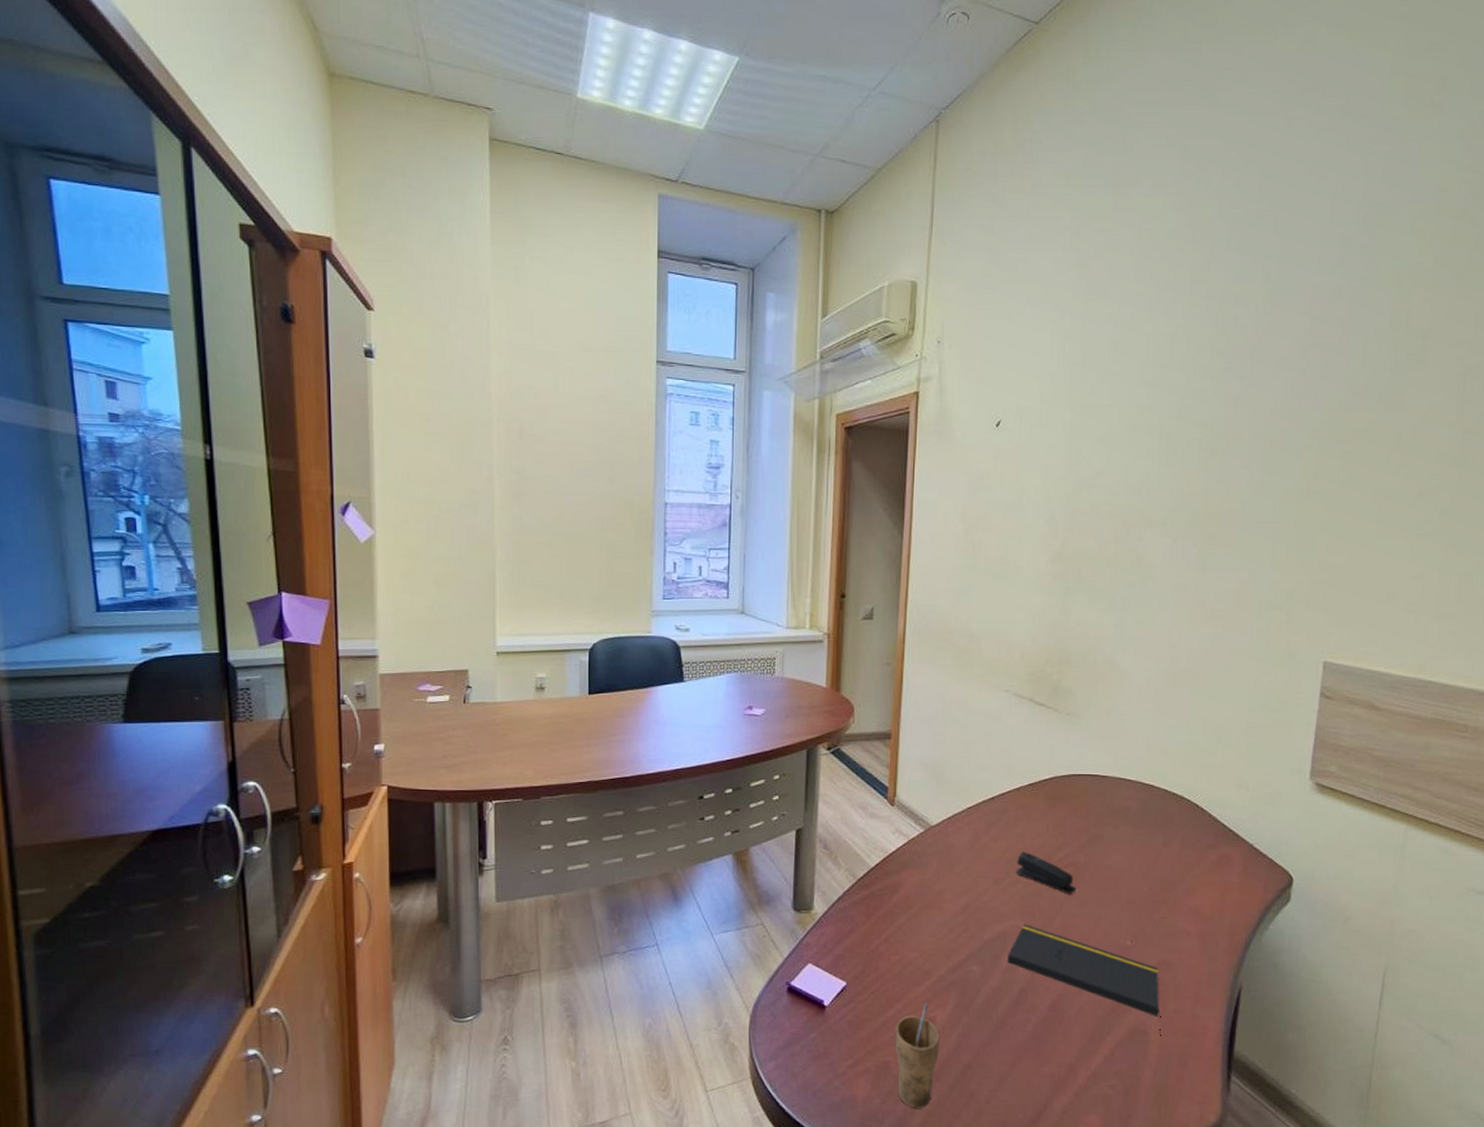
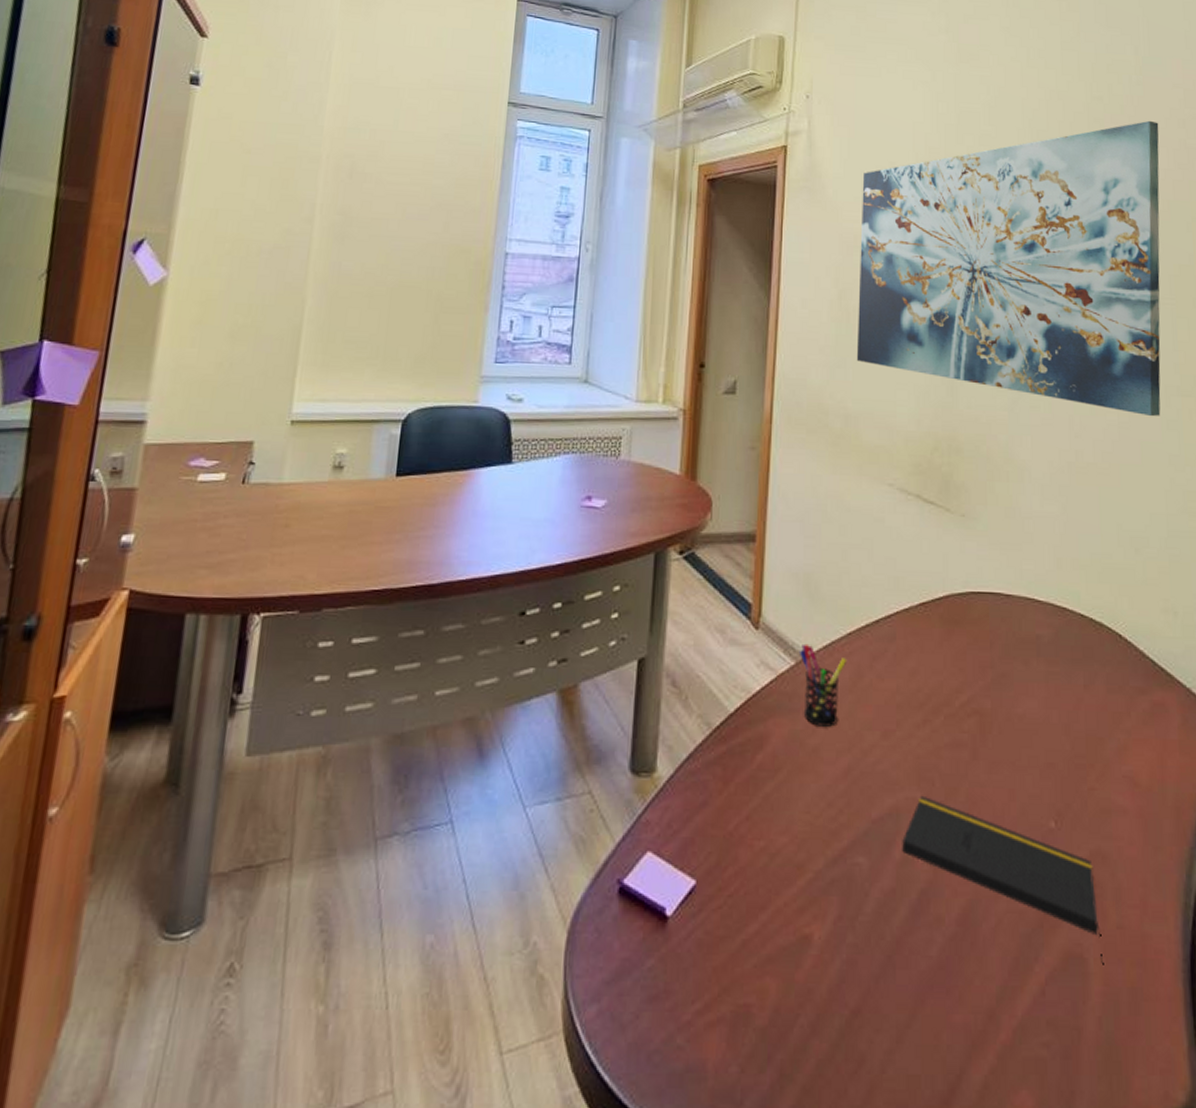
cup: present [895,1003,940,1109] -> none [758,912,817,1082]
pen holder: none [927,816,967,876] -> present [798,643,847,727]
wall art: none [980,350,1281,628] -> present [856,120,1161,417]
stapler: present [1015,852,1076,894] -> none [908,694,983,754]

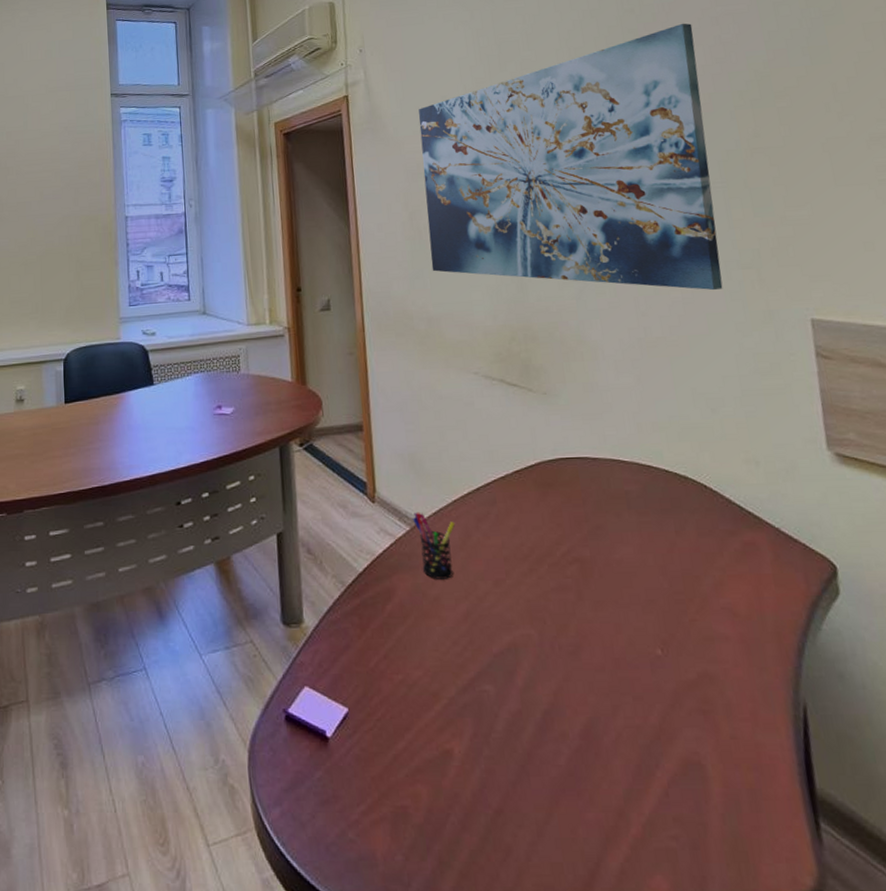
notepad: present [902,795,1104,965] -> none [522,632,722,770]

